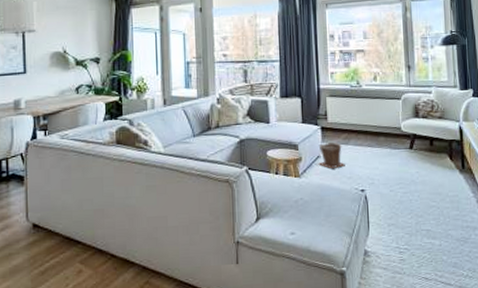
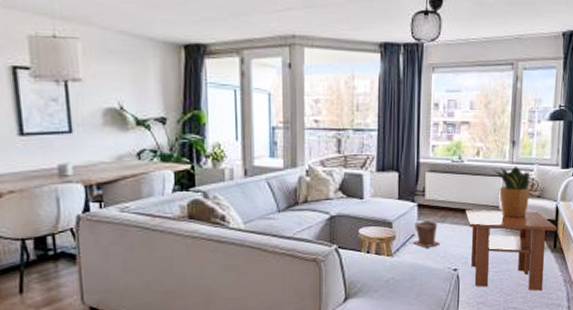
coffee table: none [367,131,463,213] -> present [465,209,557,291]
potted plant: none [391,89,434,140] -> present [493,166,535,219]

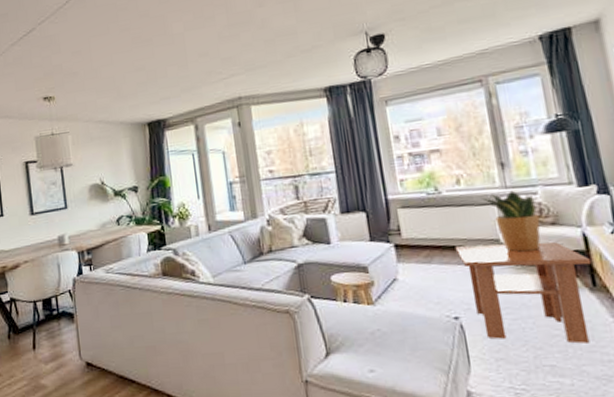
plant pot: present [412,220,440,247] -> none [394,261,430,293]

